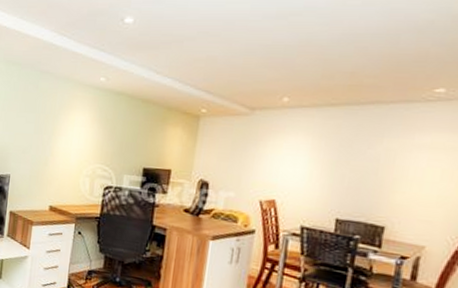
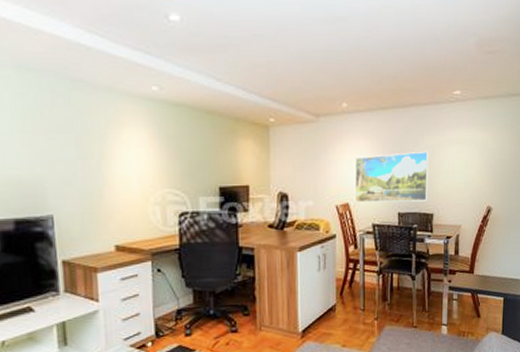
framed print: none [282,153,389,211] -> present [354,151,429,203]

